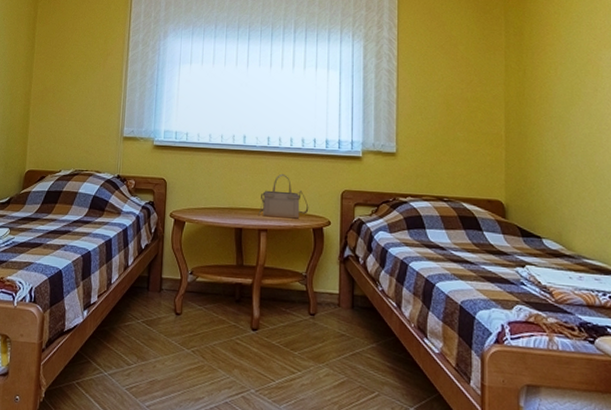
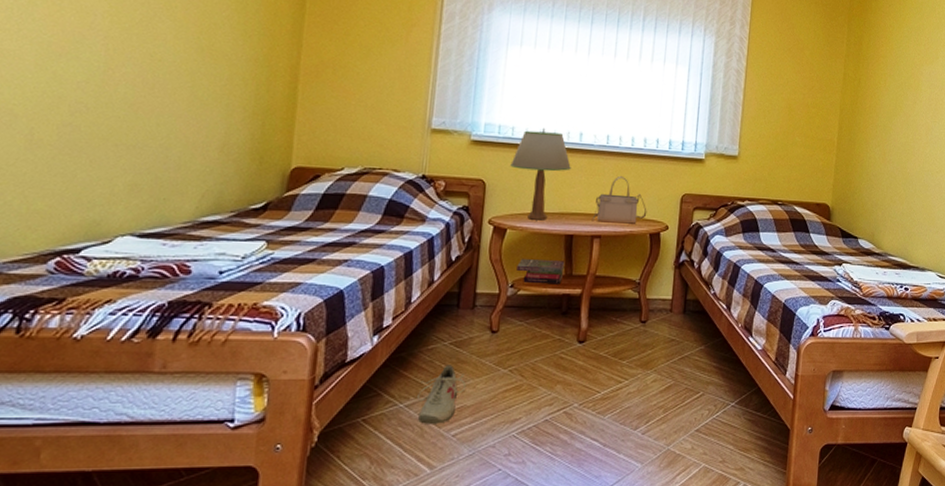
athletic shoe: none [118,341,157,394] -> present [417,365,467,424]
table lamp: none [186,132,237,215] -> present [510,128,571,220]
books: none [195,248,236,274] -> present [517,258,565,285]

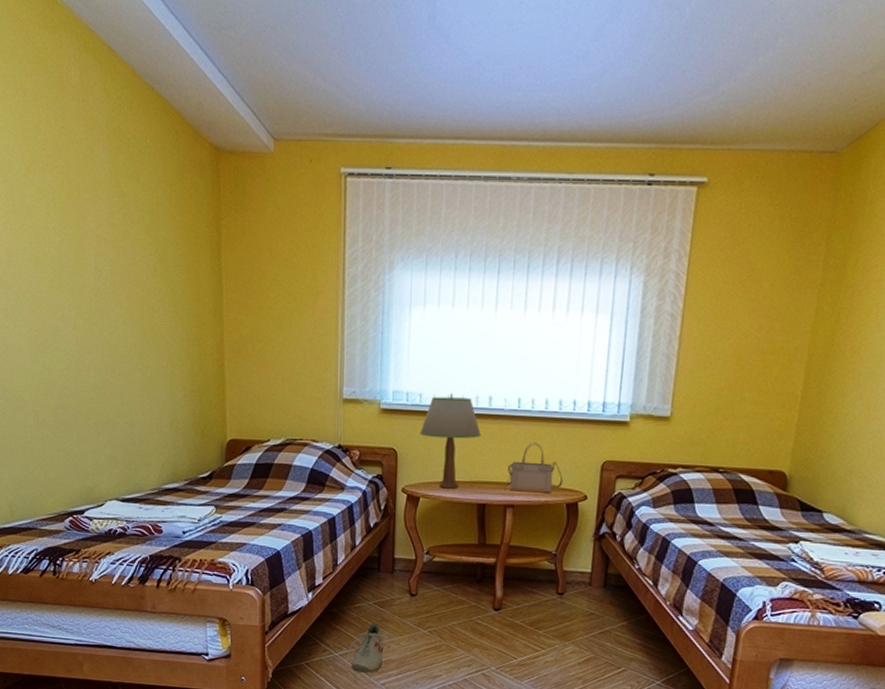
books: present [517,258,565,285] -> none [431,526,478,553]

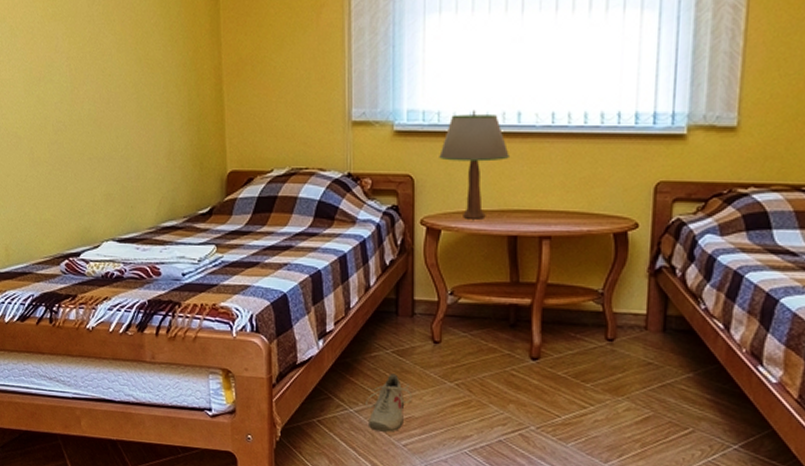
handbag: present [504,441,564,493] -> none [538,162,609,222]

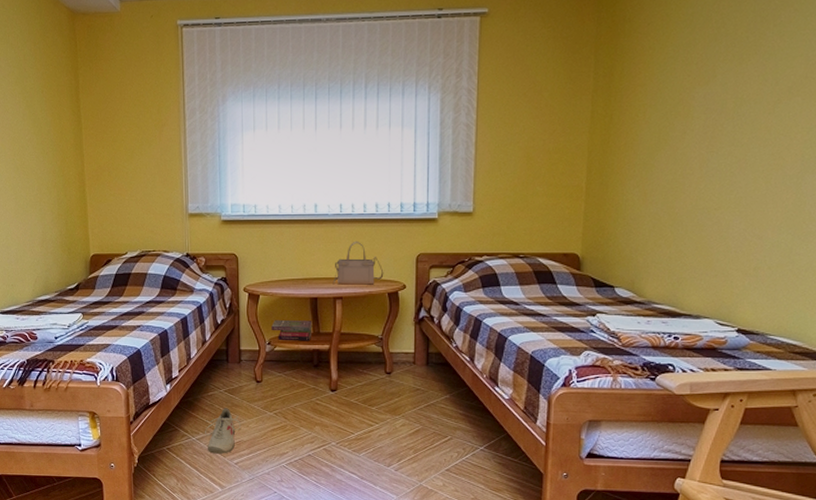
table lamp: present [439,110,509,219] -> none [256,203,309,286]
books: none [455,262,510,293] -> present [271,319,312,341]
handbag: none [538,162,609,222] -> present [332,241,384,285]

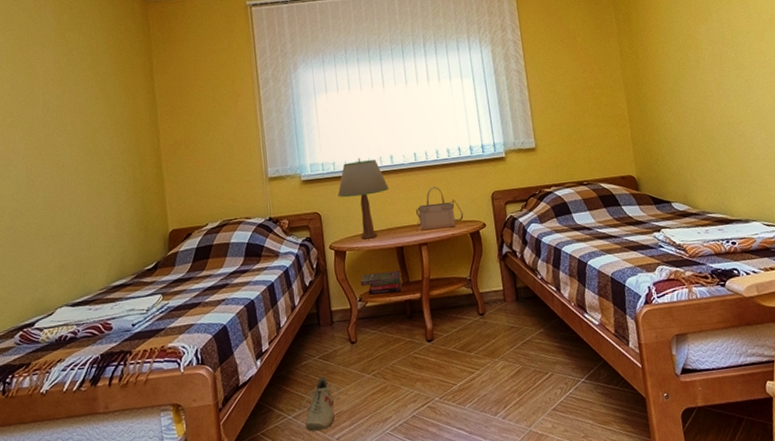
table lamp: none [256,203,309,286] -> present [337,158,389,240]

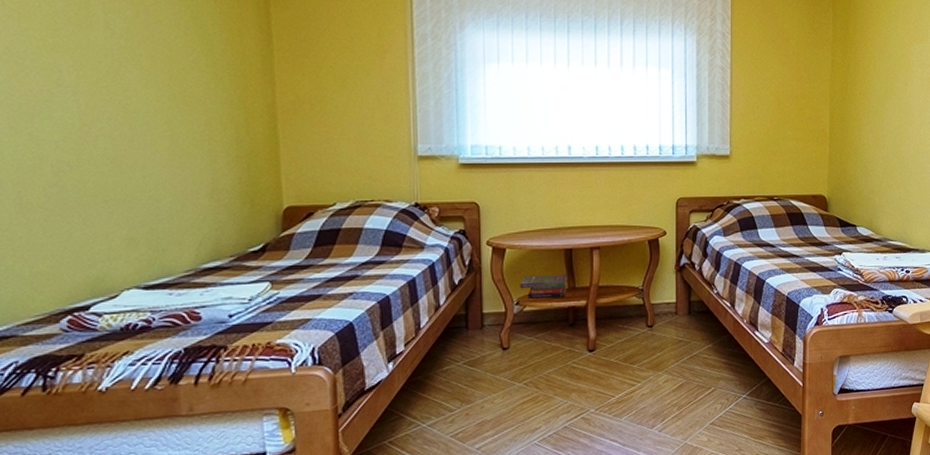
athletic shoe: present [301,376,340,432] -> none [439,383,485,441]
table lamp: present [337,158,389,240] -> none [502,144,563,238]
handbag: present [416,186,464,231] -> none [589,185,644,234]

